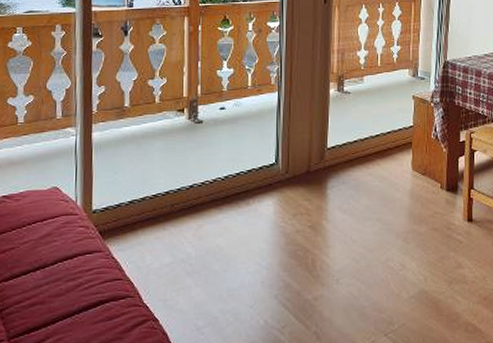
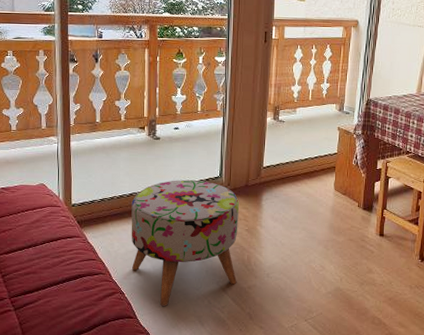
ottoman: none [167,169,301,334] -> present [131,179,240,307]

